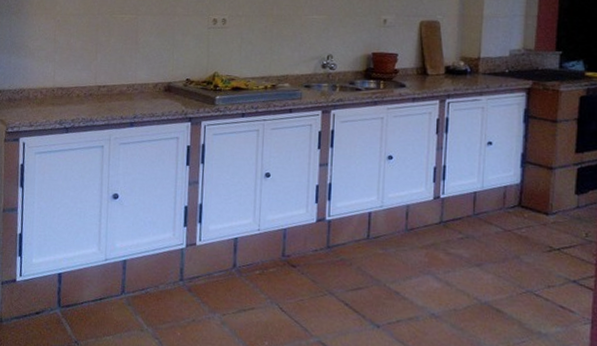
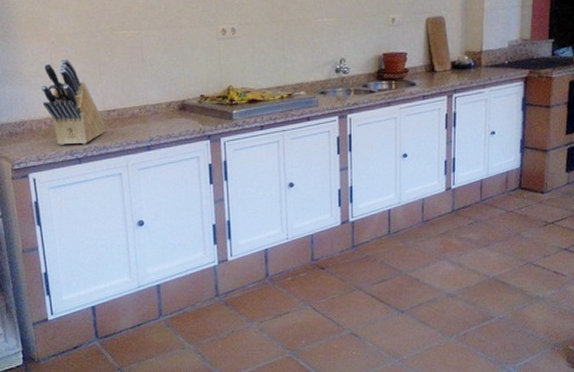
knife block: none [41,35,95,116] -> present [40,58,106,145]

